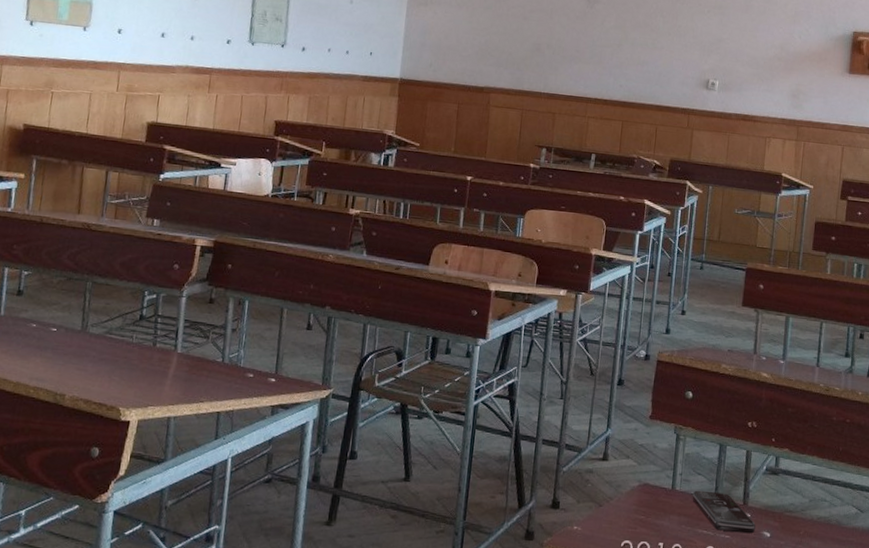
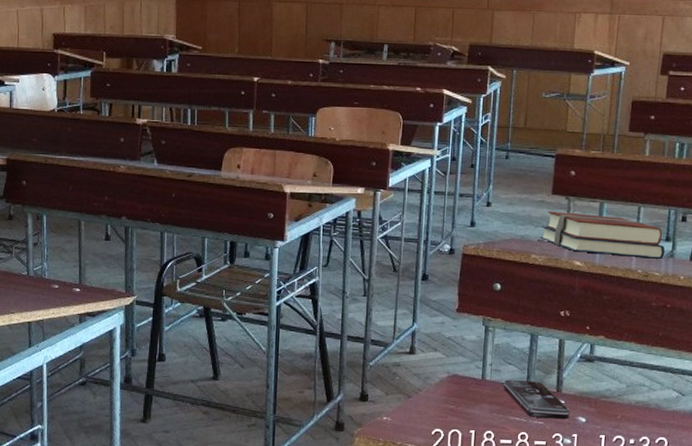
books: none [730,321,845,374] -> present [540,210,666,259]

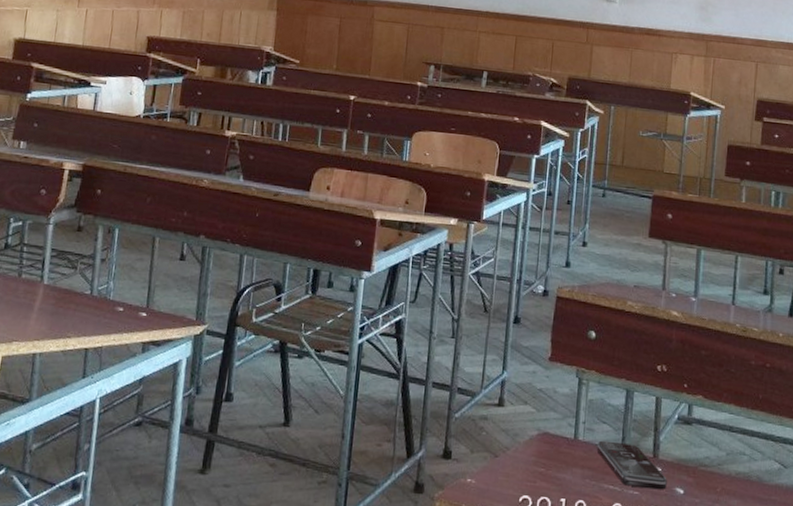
books: present [540,210,666,259] -> none [636,254,764,313]

